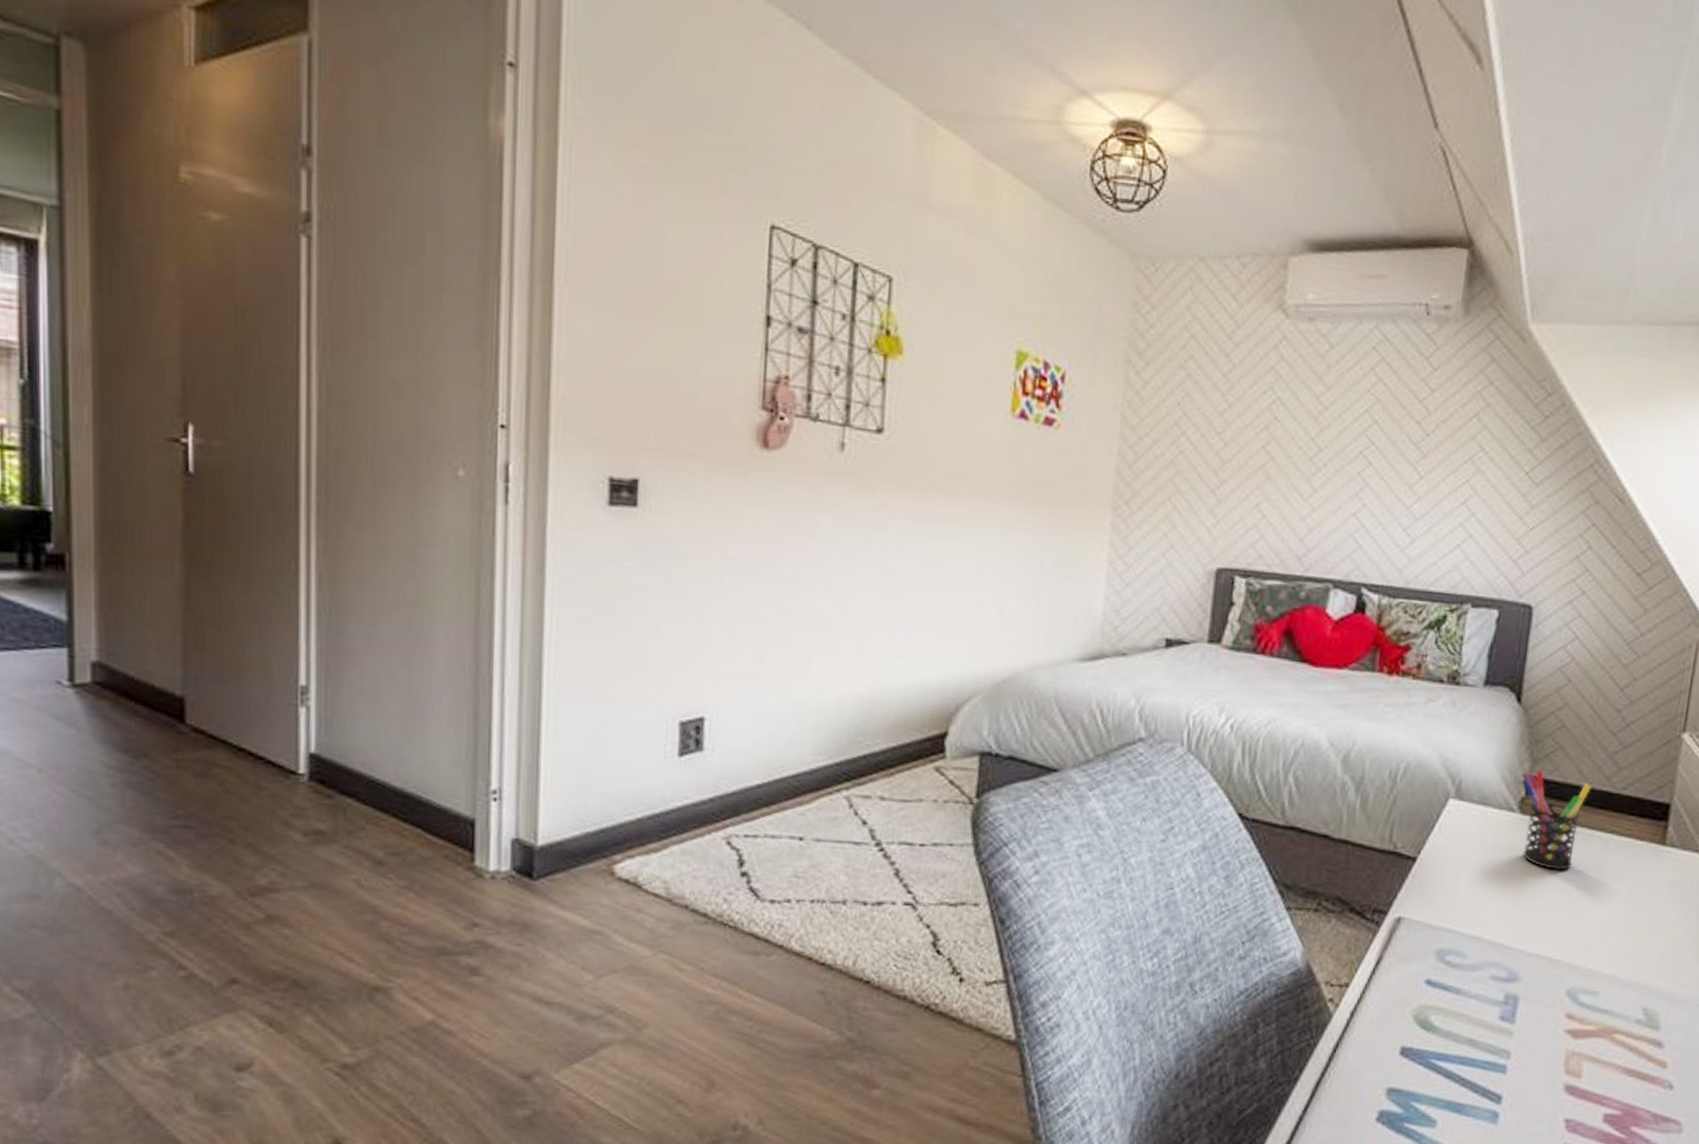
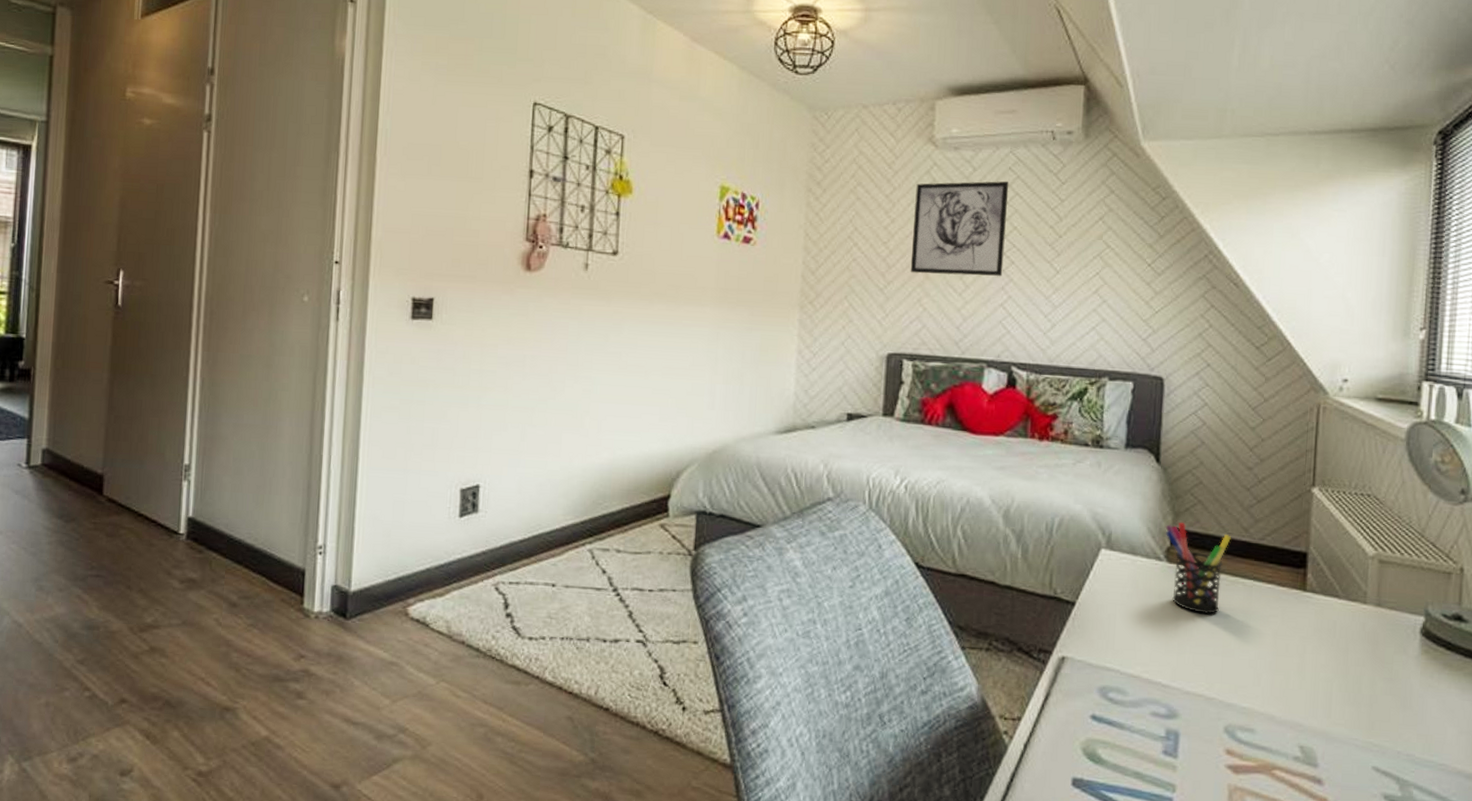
wall art: none [1248,360,1372,480] -> present [910,181,1009,276]

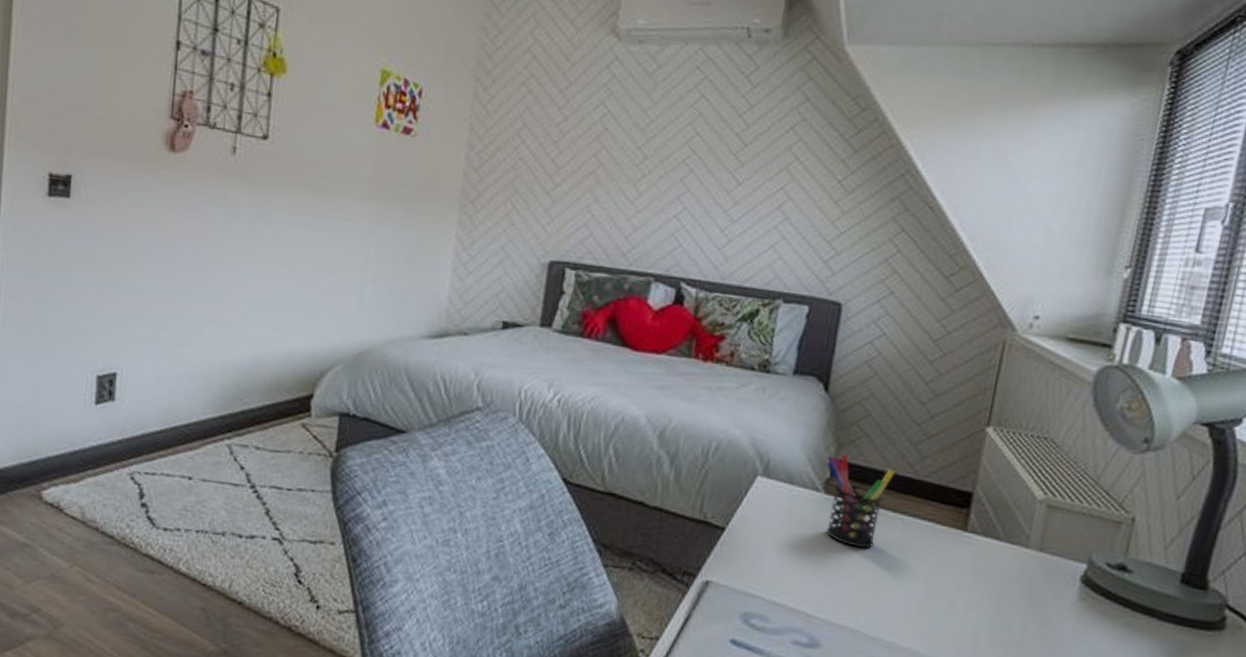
wall art: present [910,181,1009,276] -> none [580,78,696,185]

